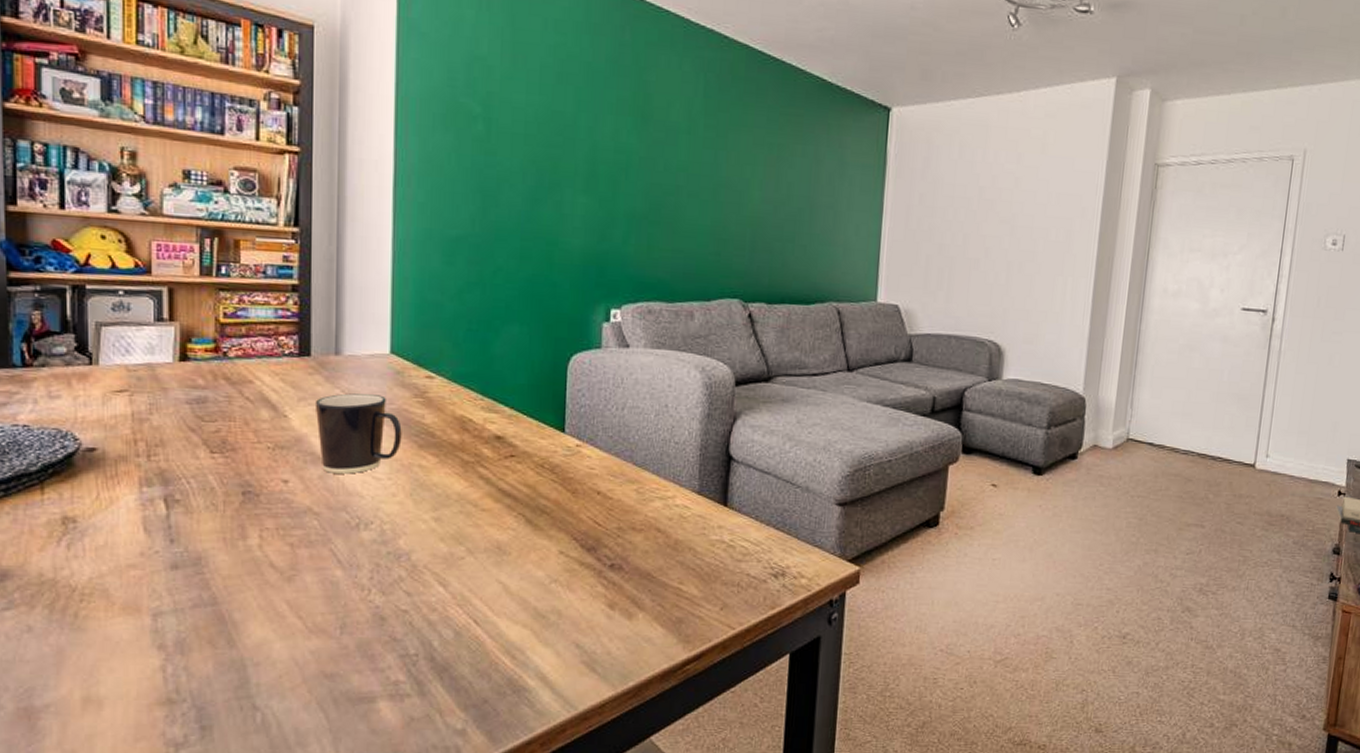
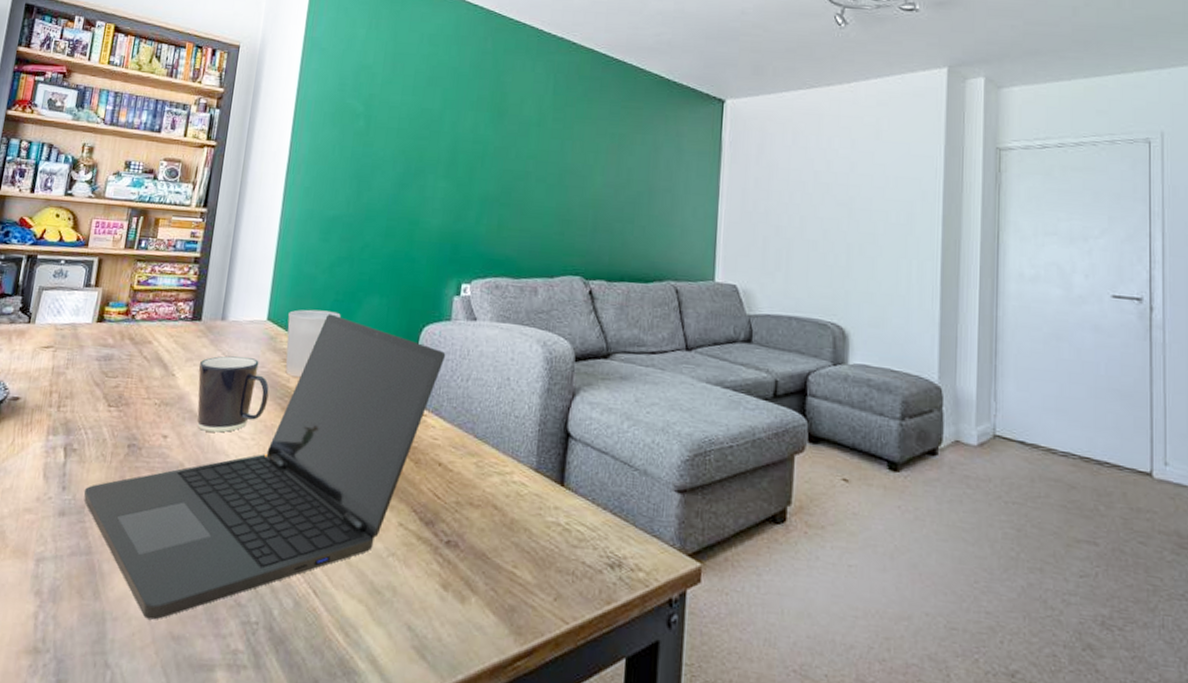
laptop: none [197,345,598,661] -> present [83,314,446,620]
candle holder: none [415,340,476,414] -> present [285,309,341,378]

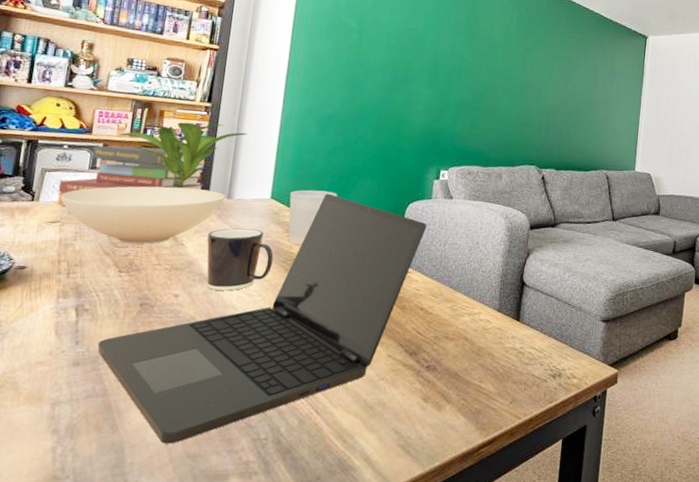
books: none [51,259,199,328] -> present [57,145,205,206]
bowl: none [55,305,220,374] -> present [60,186,227,245]
potted plant: none [113,231,244,309] -> present [118,122,248,189]

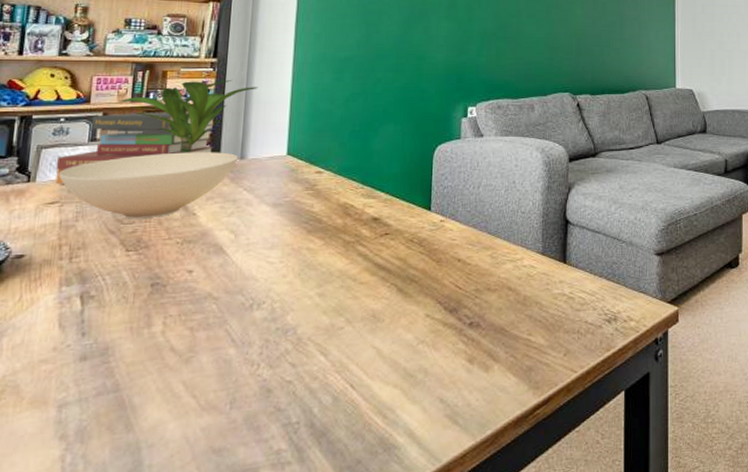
laptop: present [97,193,427,444] -> none [106,144,458,439]
mug: present [206,228,274,291] -> none [220,190,294,261]
candle holder: present [288,189,337,245] -> none [307,141,359,203]

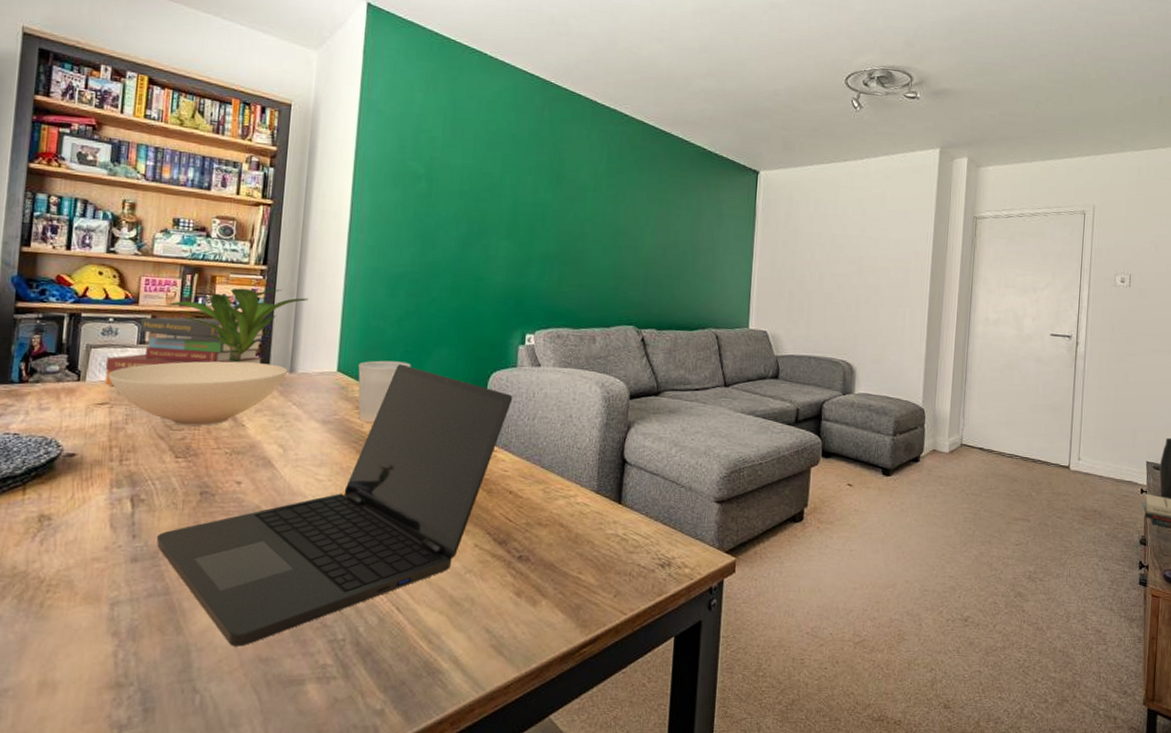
laptop: none [106,144,458,439] -> present [156,364,513,647]
candle holder: none [307,141,359,203] -> present [358,360,411,423]

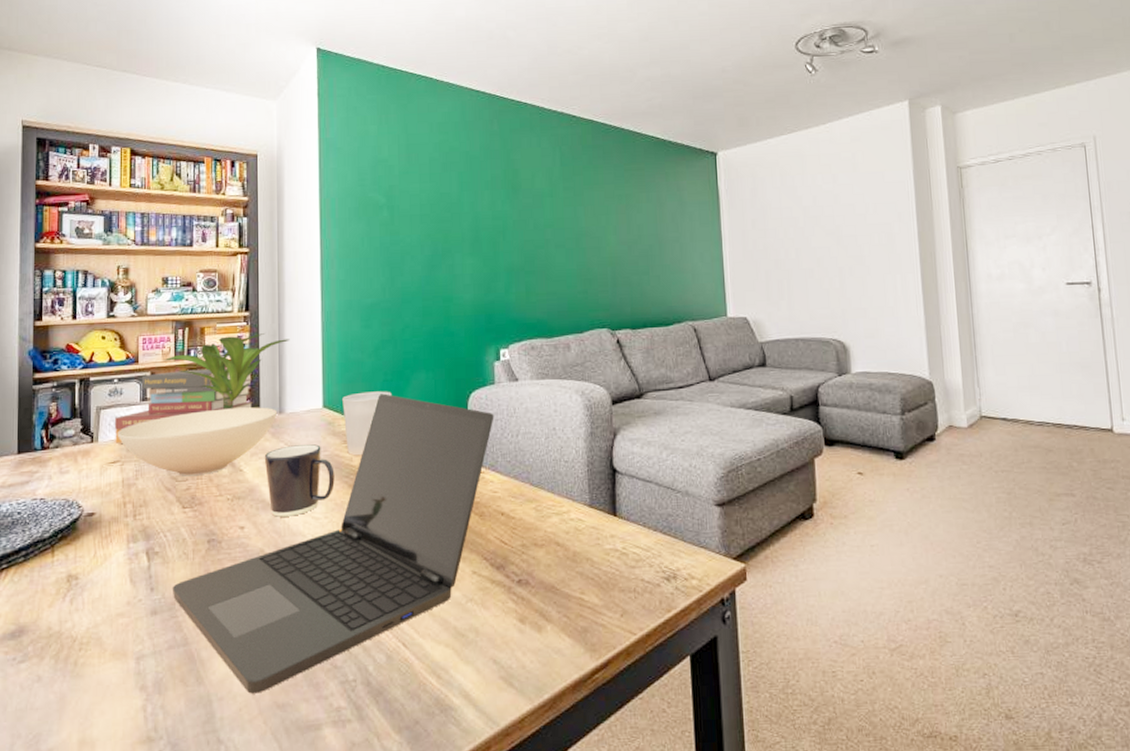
mug: none [269,405,343,476] -> present [264,444,335,517]

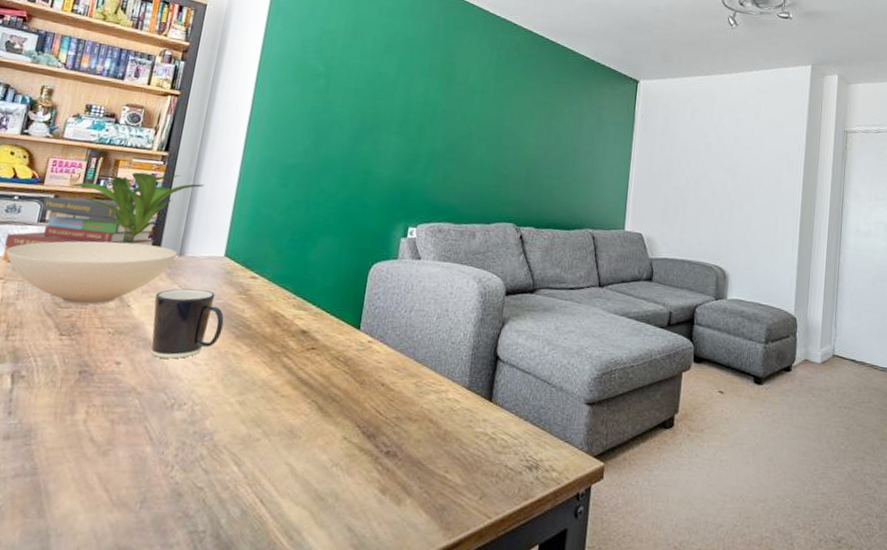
laptop: present [172,394,494,694] -> none [30,251,392,534]
candle holder: present [342,391,392,456] -> none [240,247,296,309]

